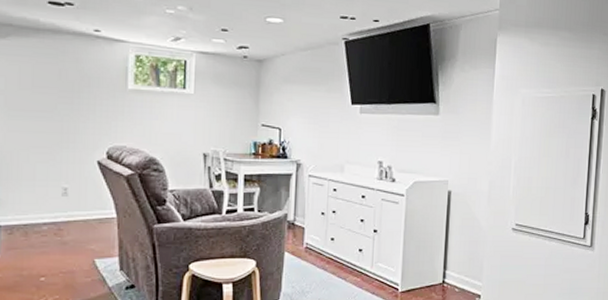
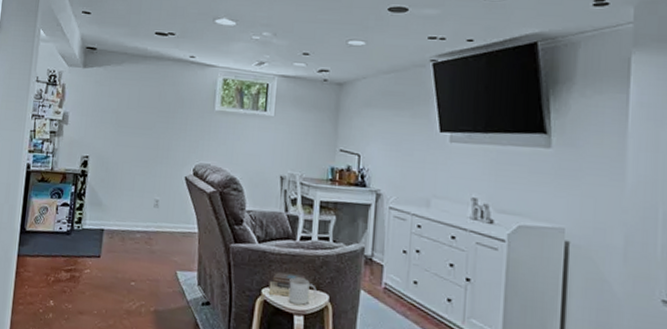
books: none [196,246,233,268] -> present [268,272,306,297]
mug: none [216,249,244,275] -> present [288,277,317,306]

